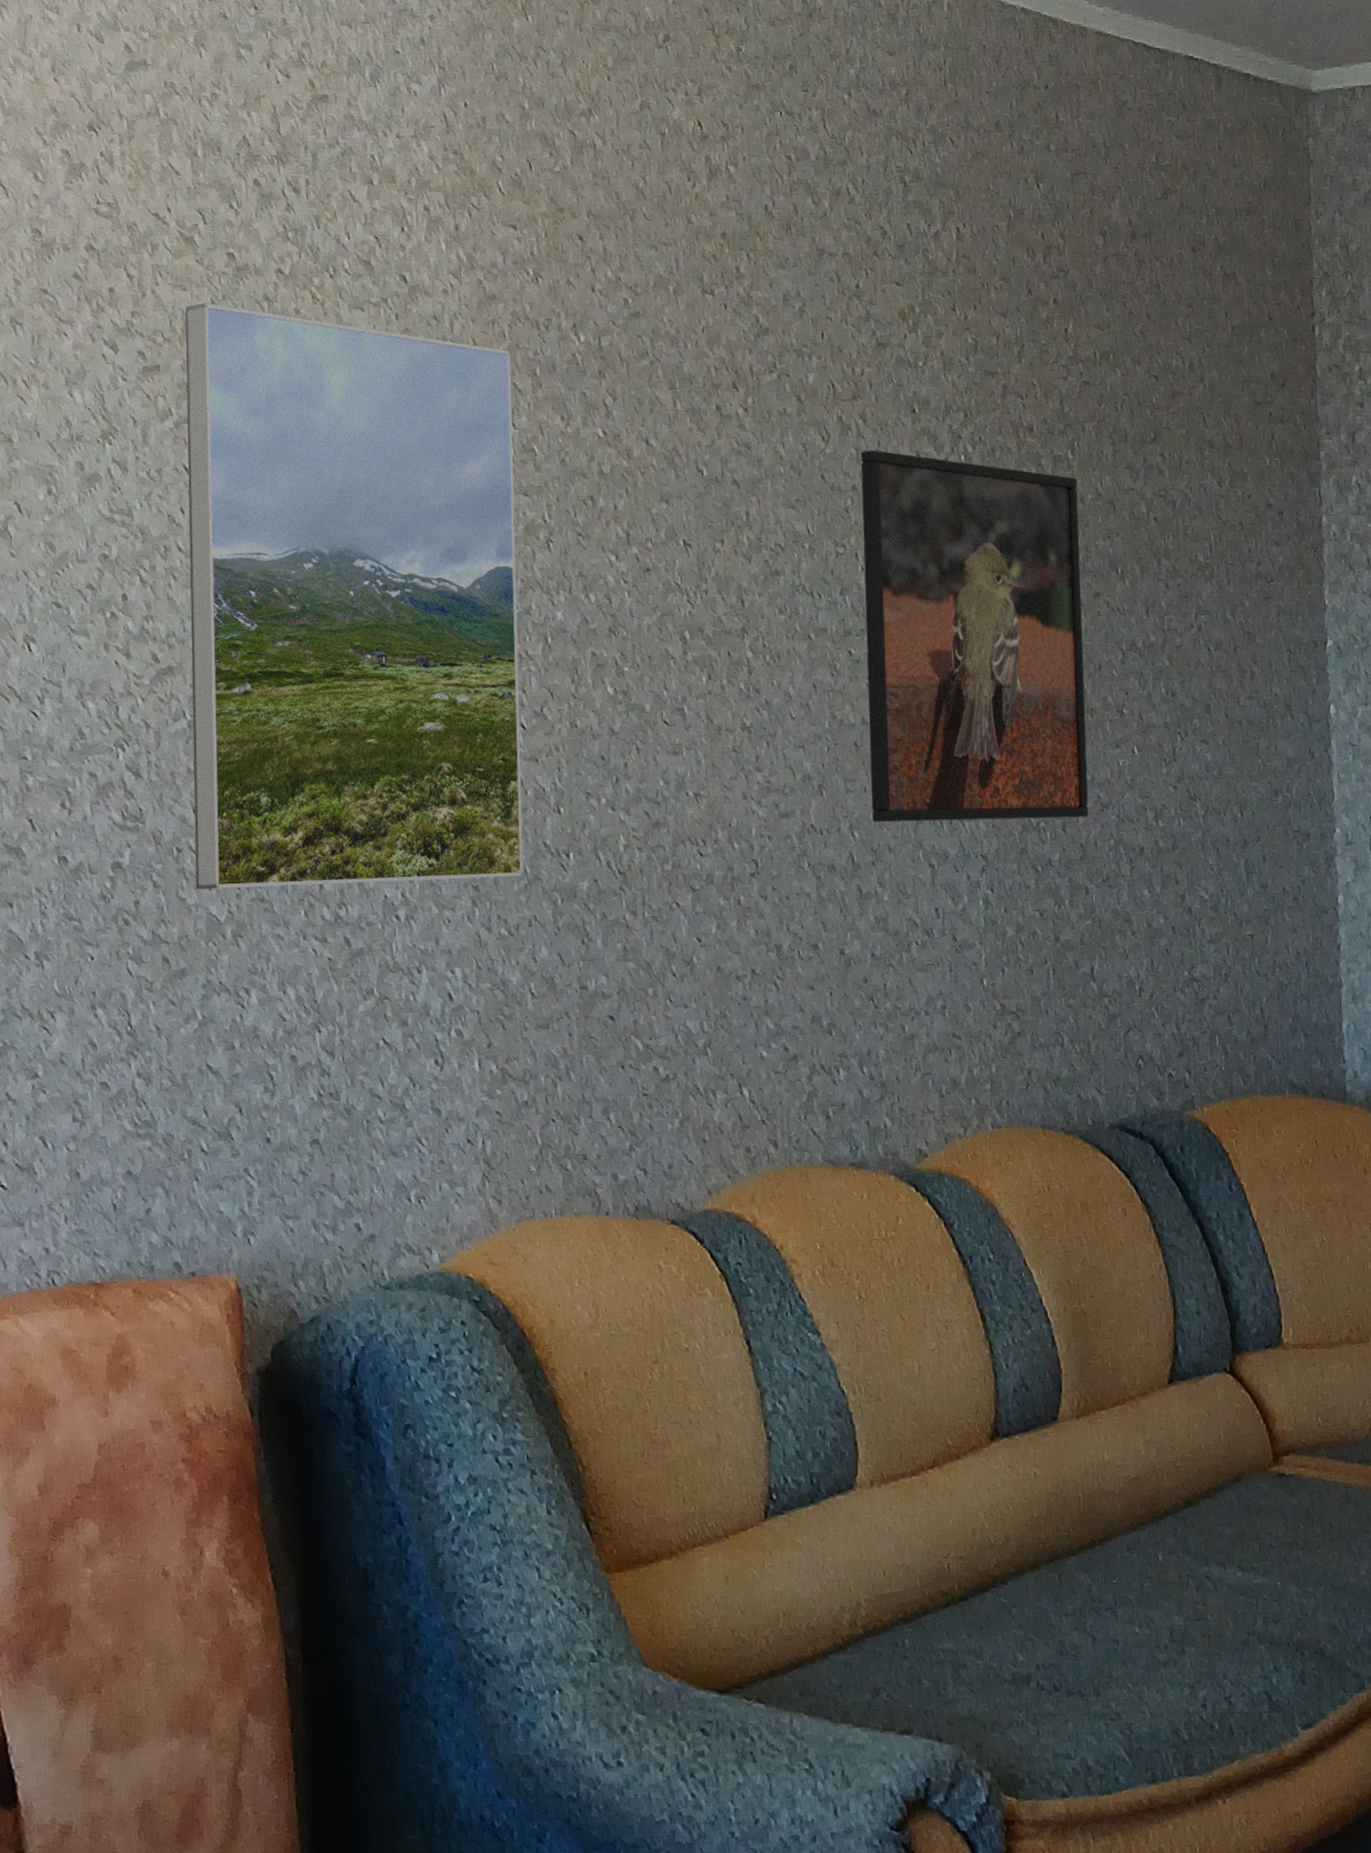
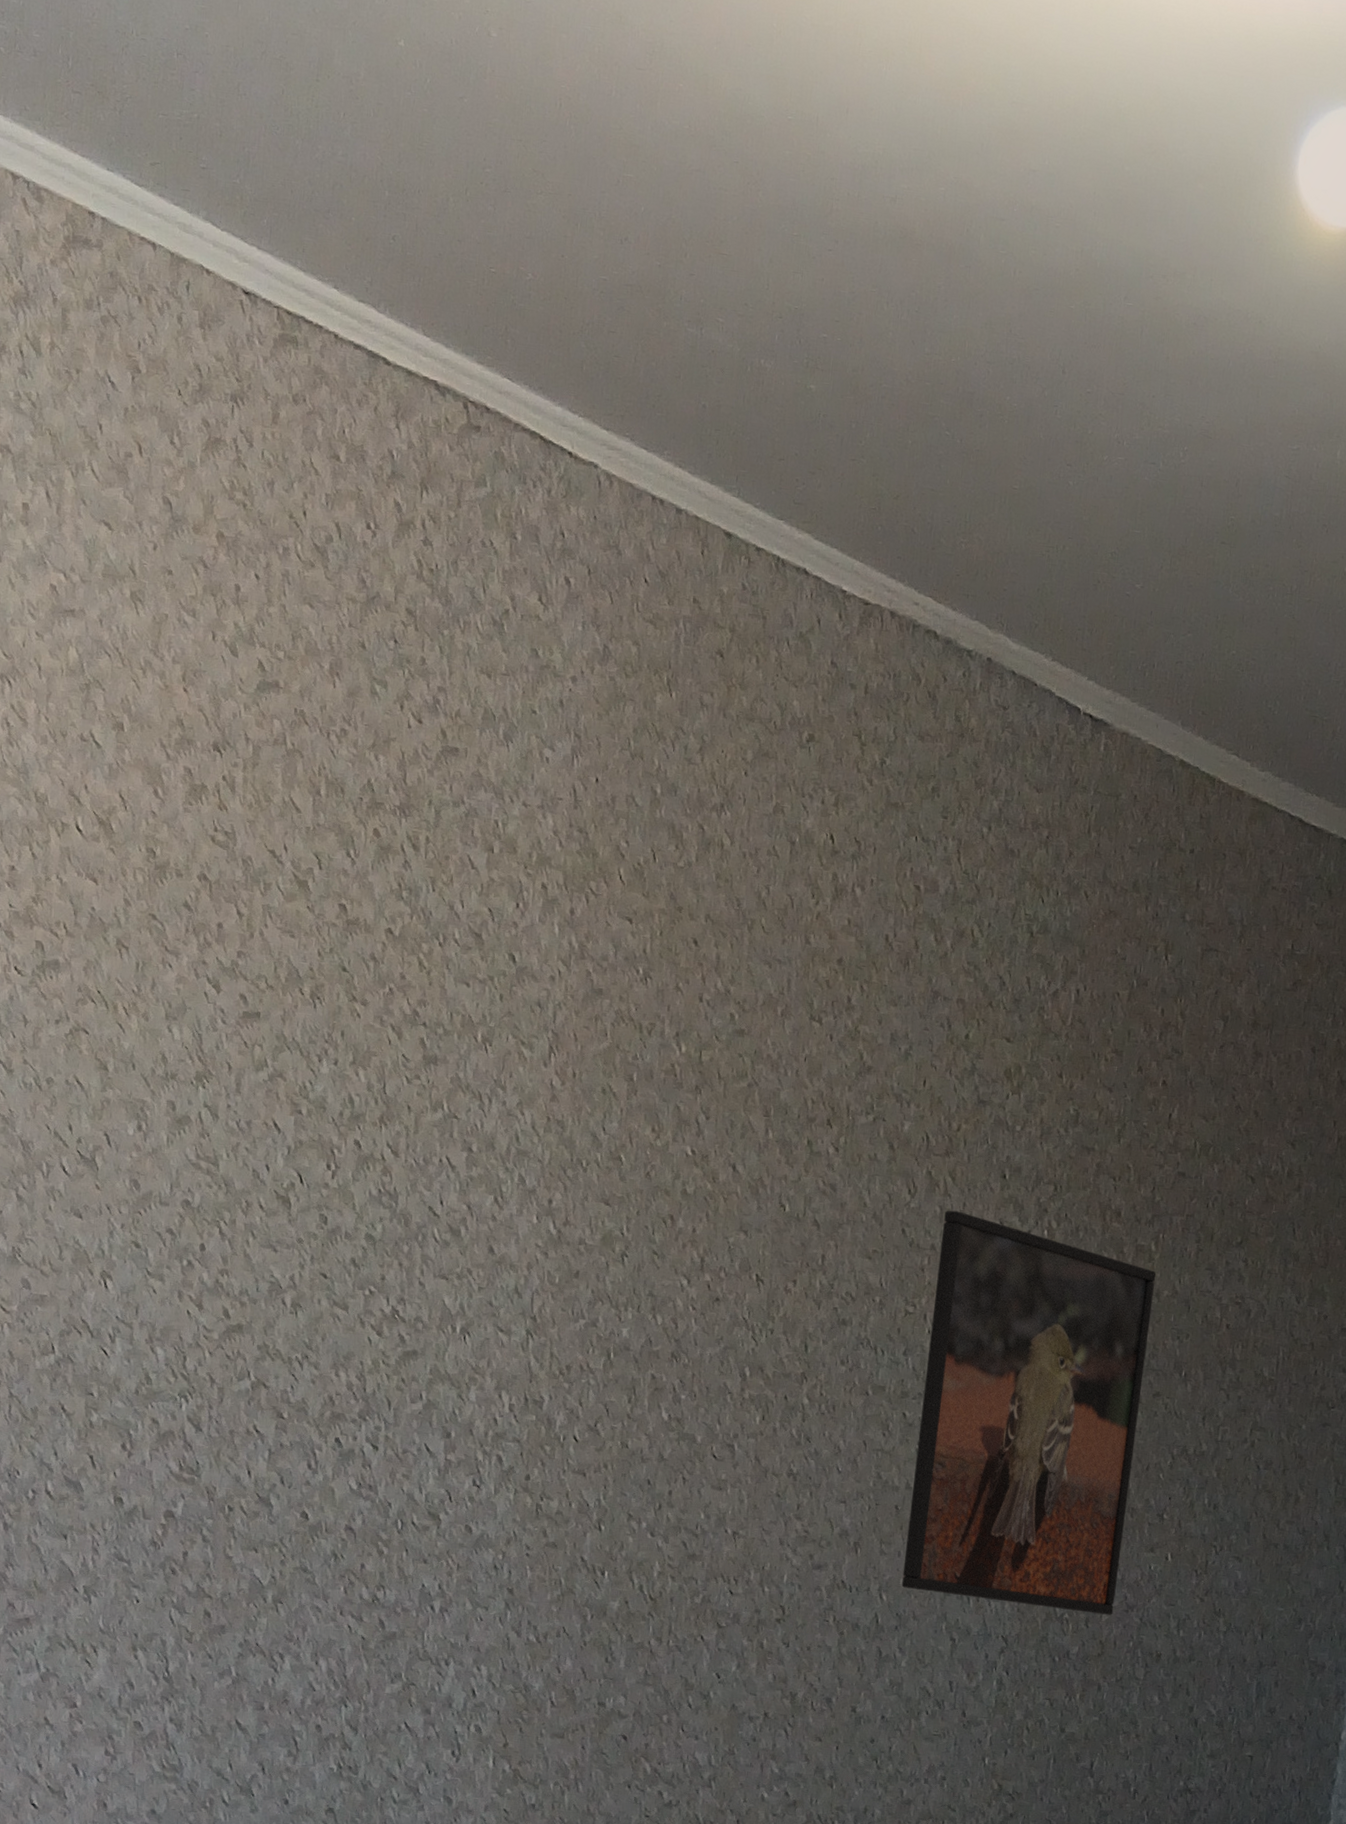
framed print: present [185,303,523,890] -> none [242,953,610,1587]

